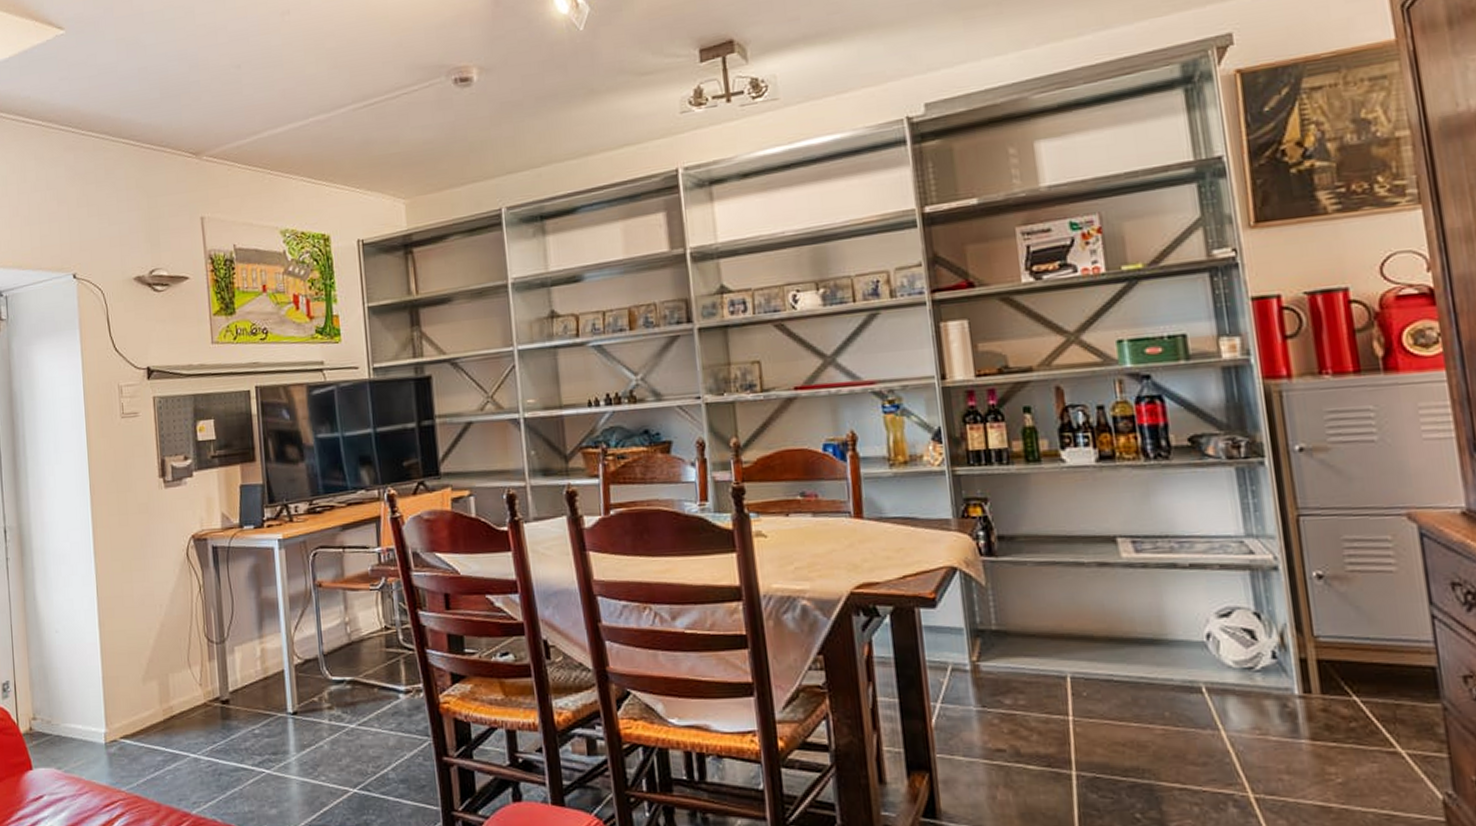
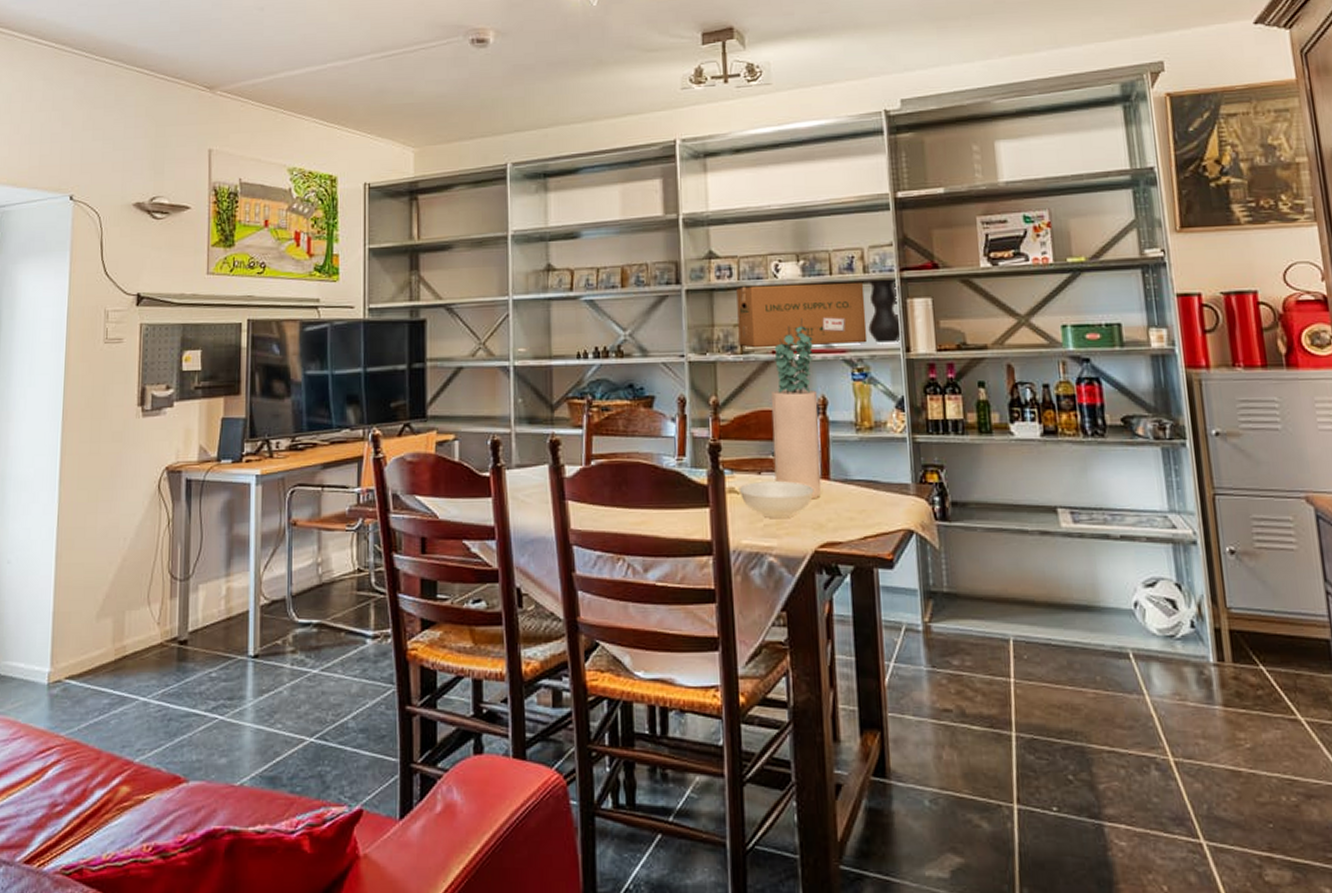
box: none [752,307,898,386] -> present [736,281,868,349]
bowl: none [766,522,847,562] -> present [739,481,814,519]
vase: none [795,350,855,540] -> present [770,318,822,500]
vase: none [894,300,936,372] -> present [867,277,902,343]

